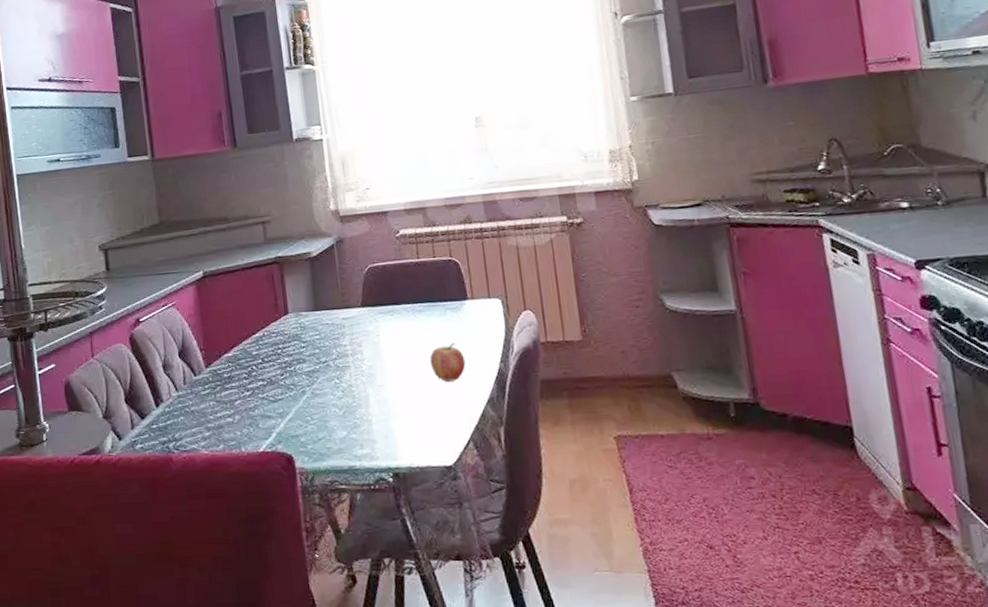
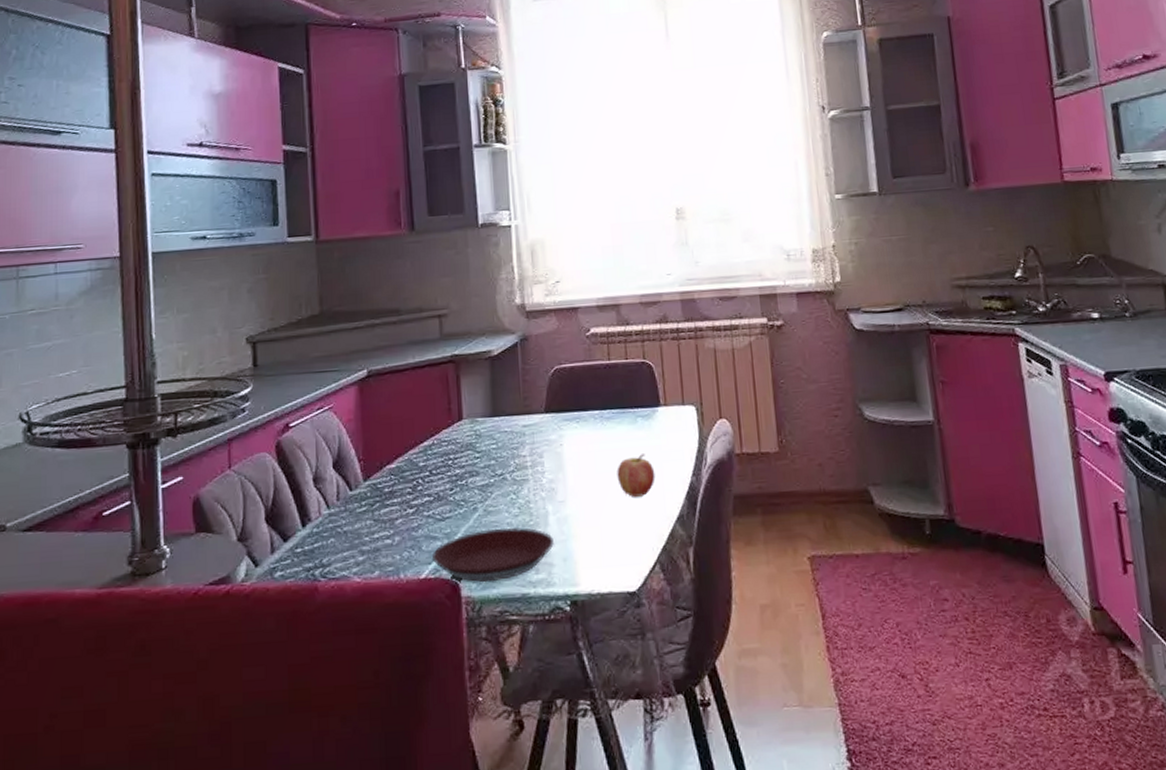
plate: none [269,408,376,456] -> present [433,527,554,583]

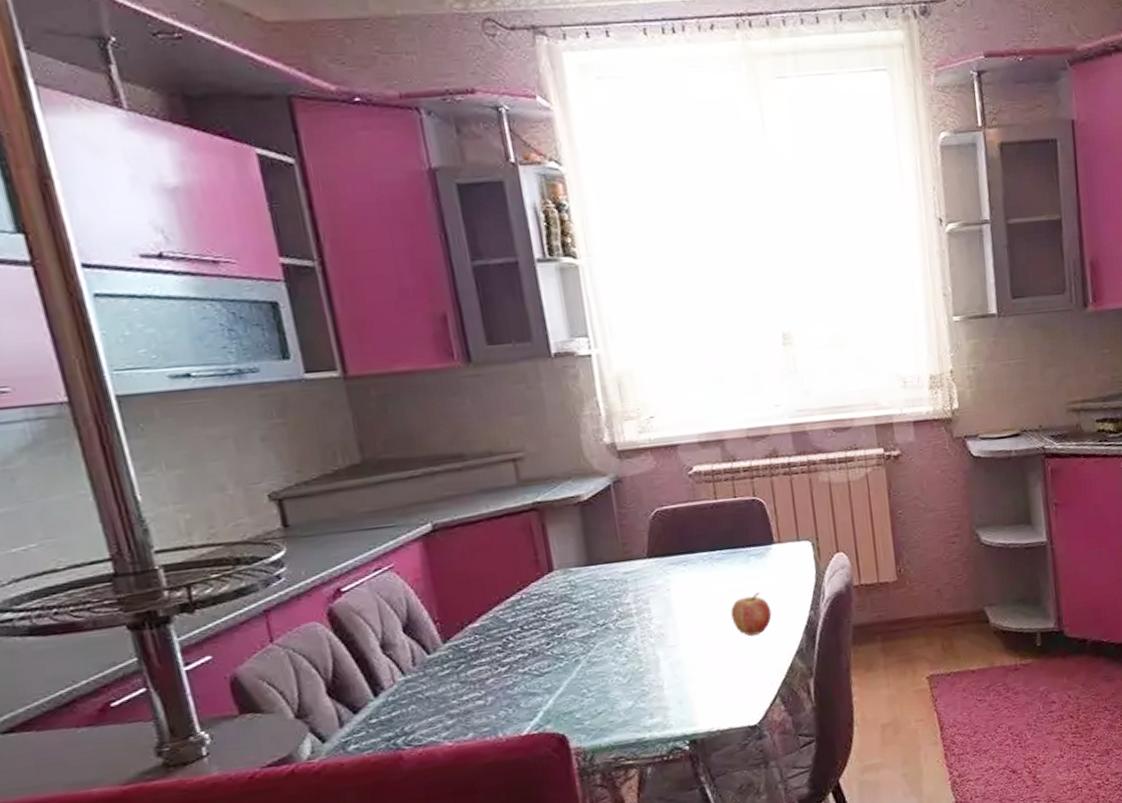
plate: present [433,527,554,583] -> none [533,674,668,733]

